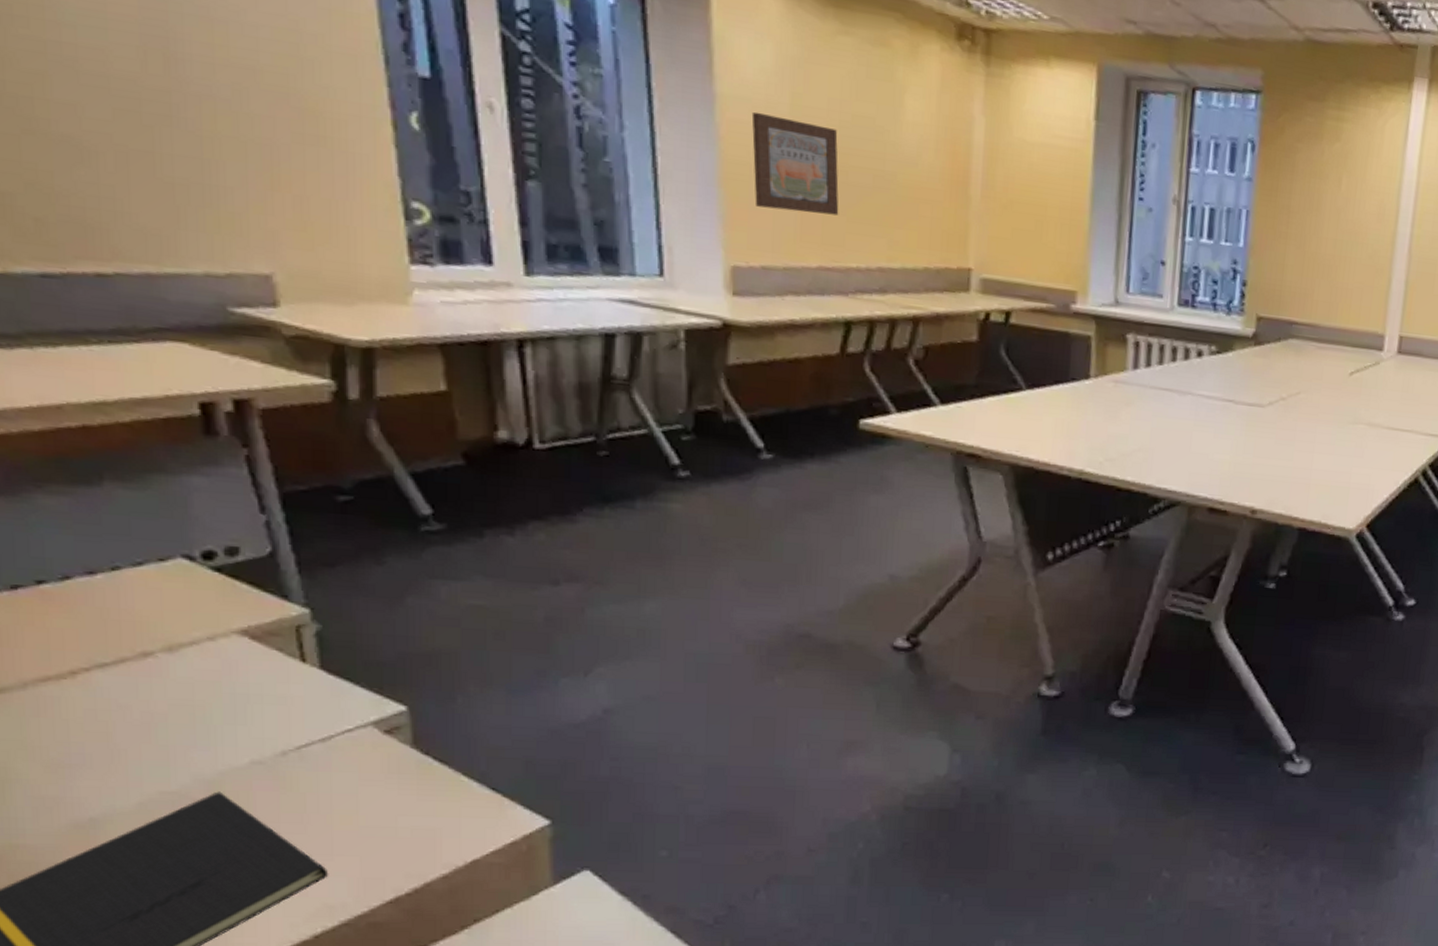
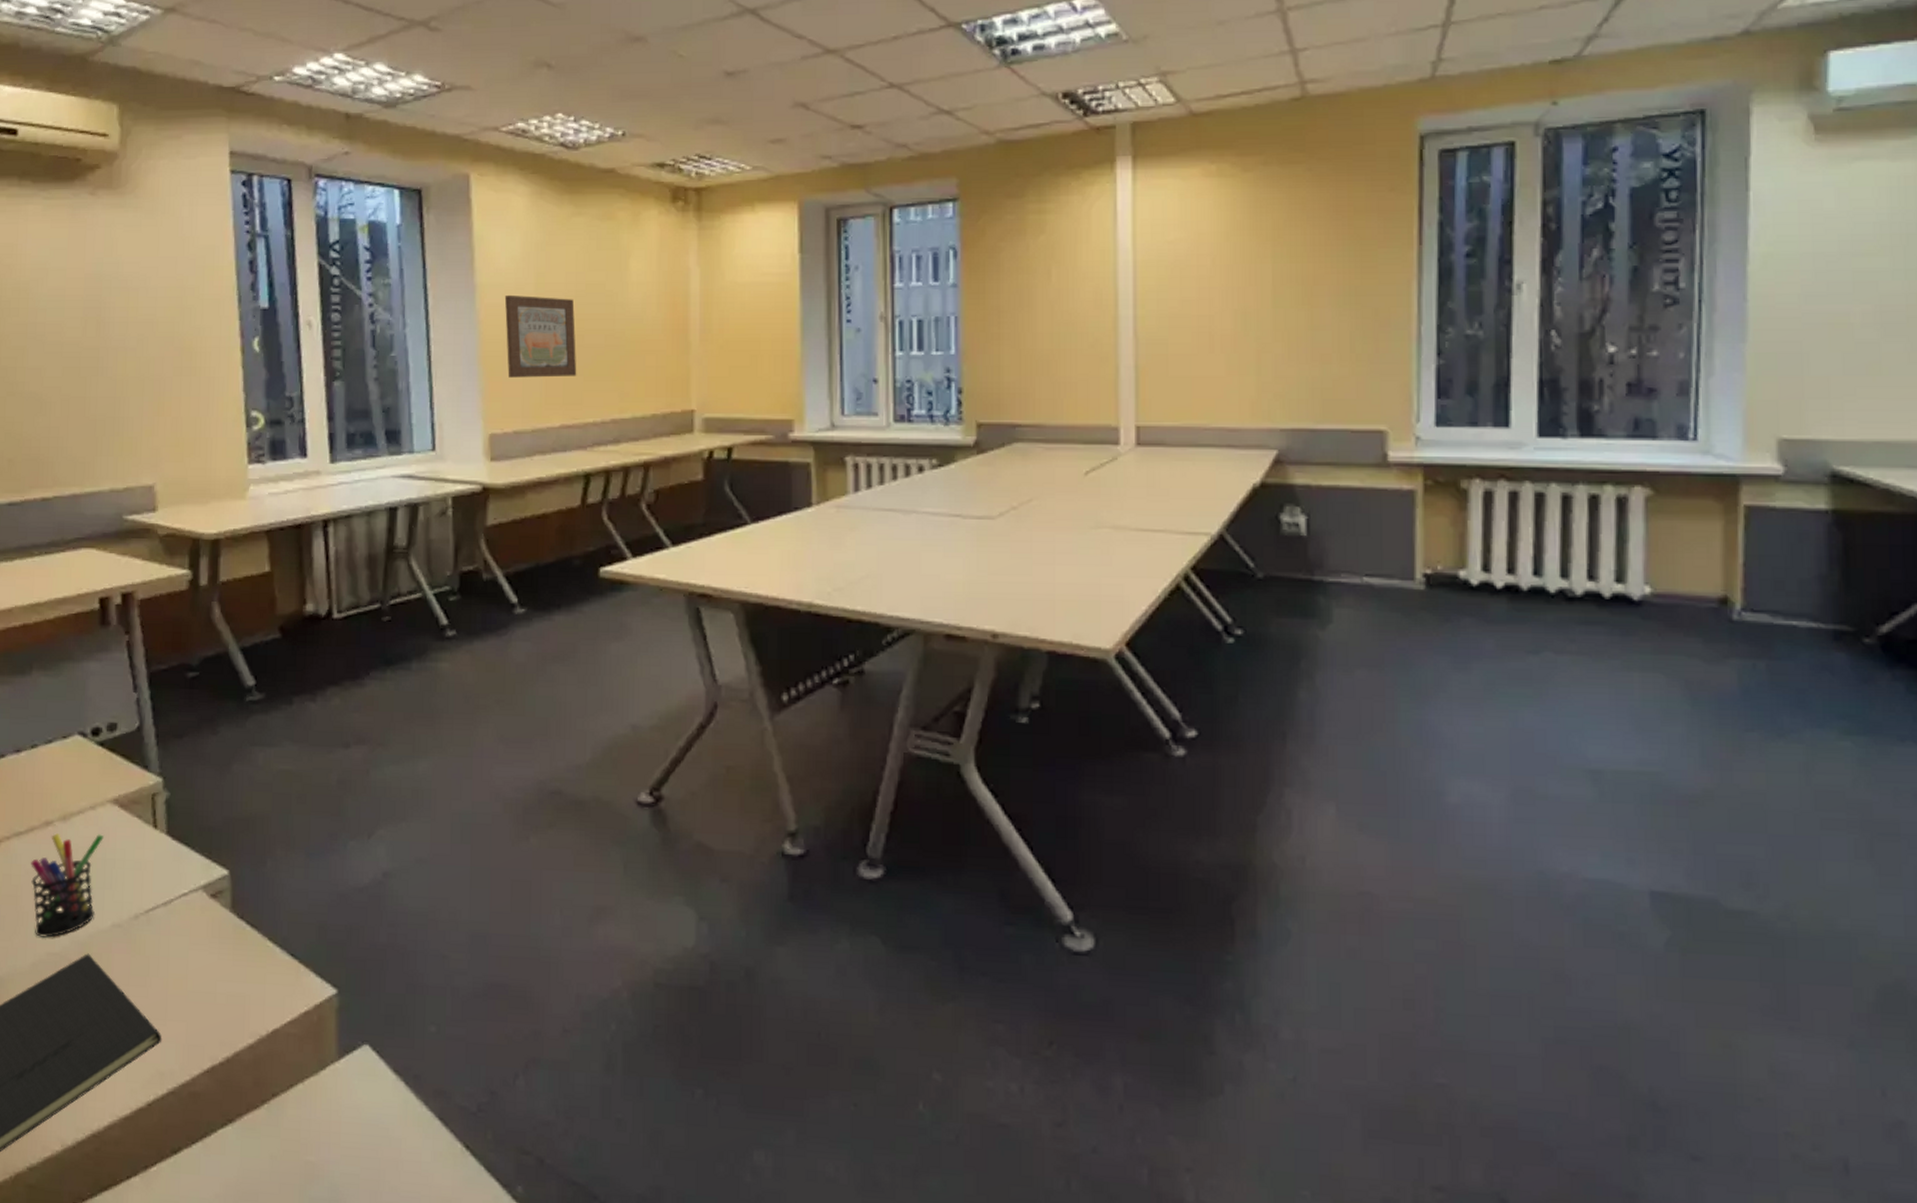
pen holder: none [125,665,230,776] -> present [31,833,104,938]

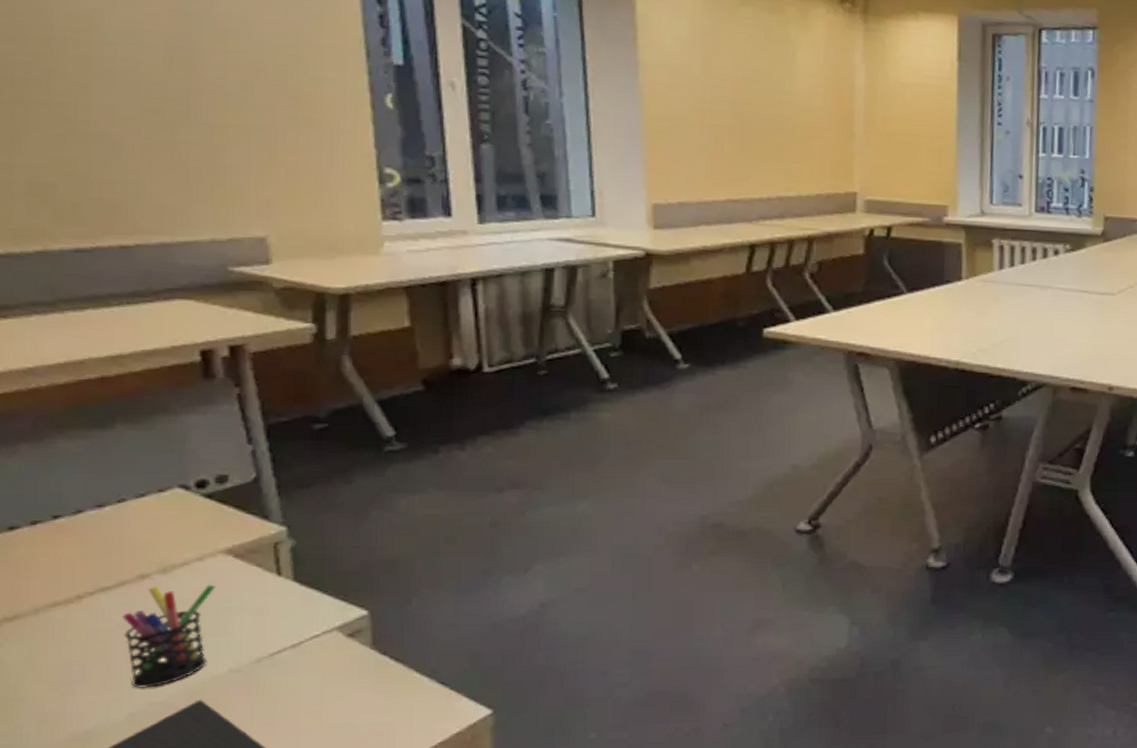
wall art: present [504,294,577,378] -> none [669,74,744,155]

